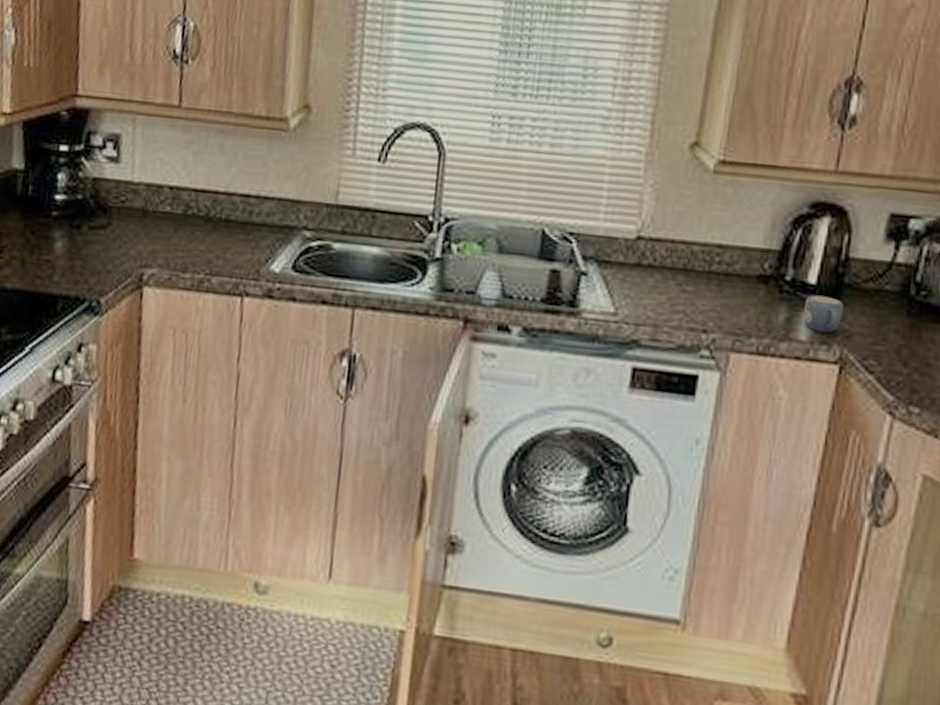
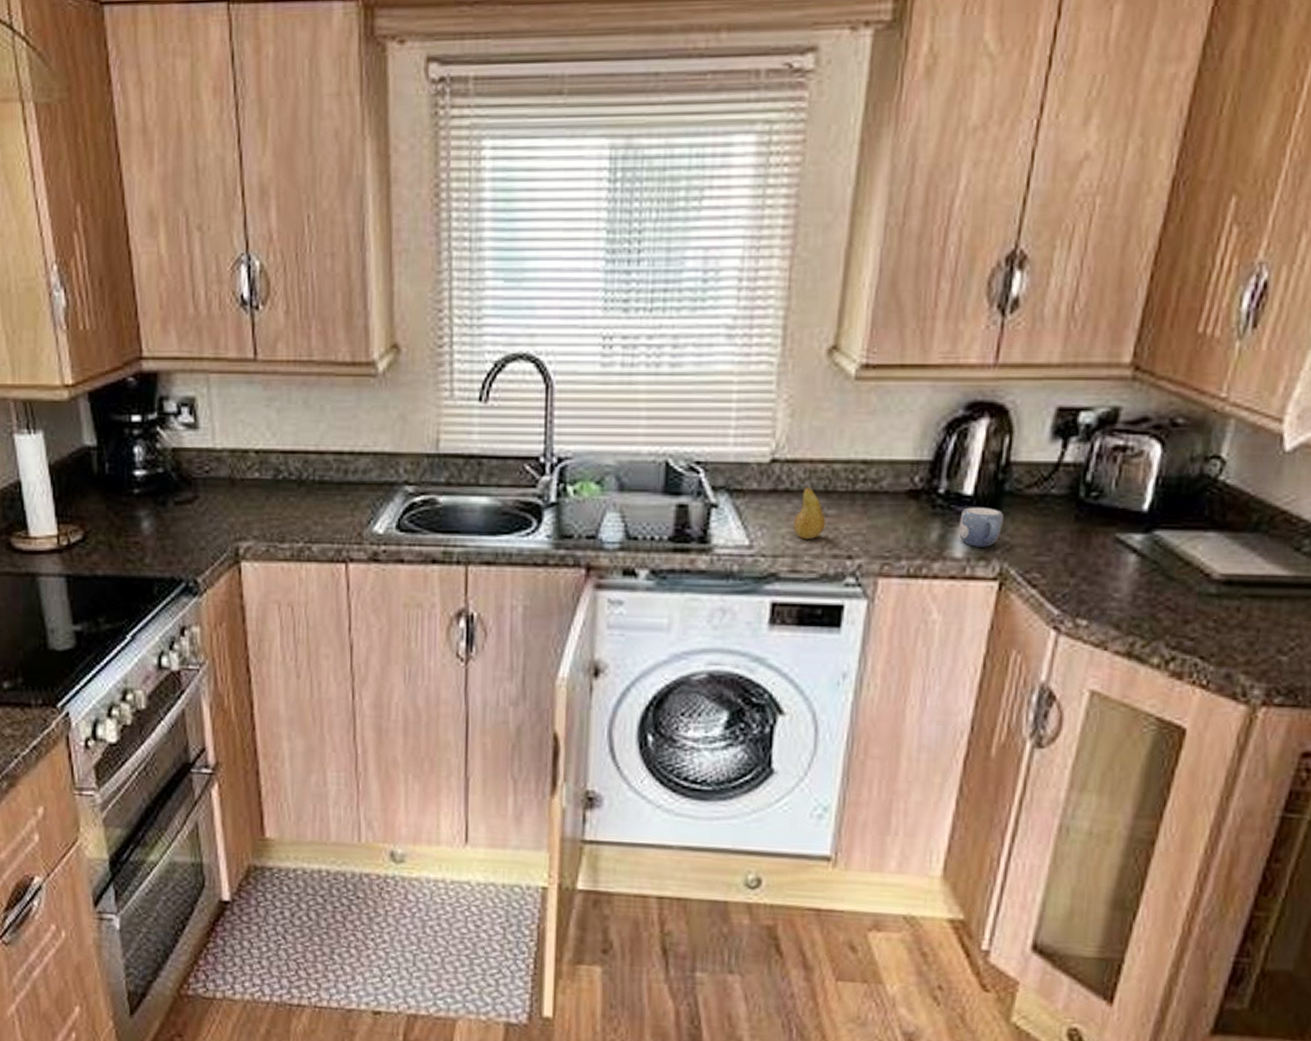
fruit: none [654,263,685,312] -> present [793,486,826,540]

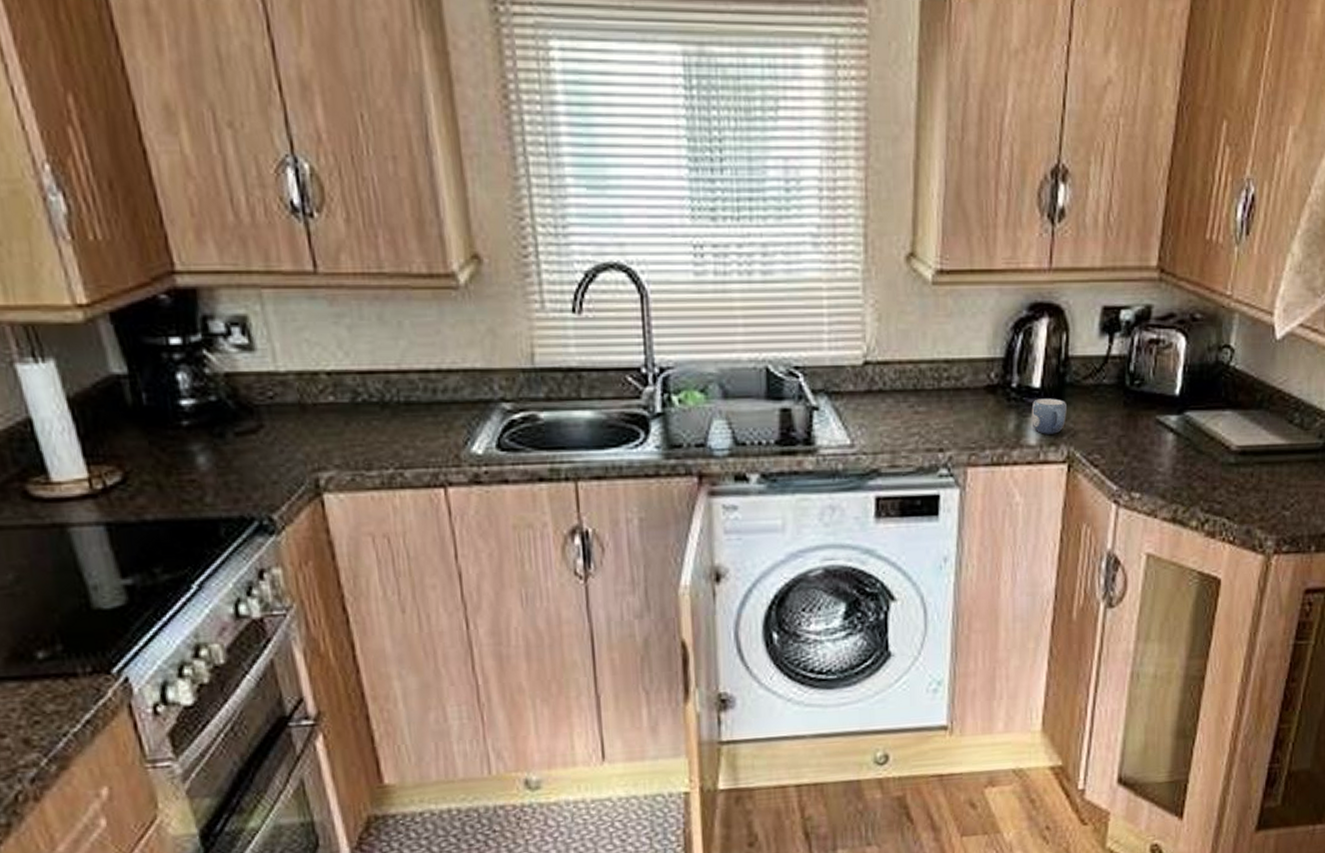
fruit: present [793,486,826,540] -> none [889,386,918,437]

